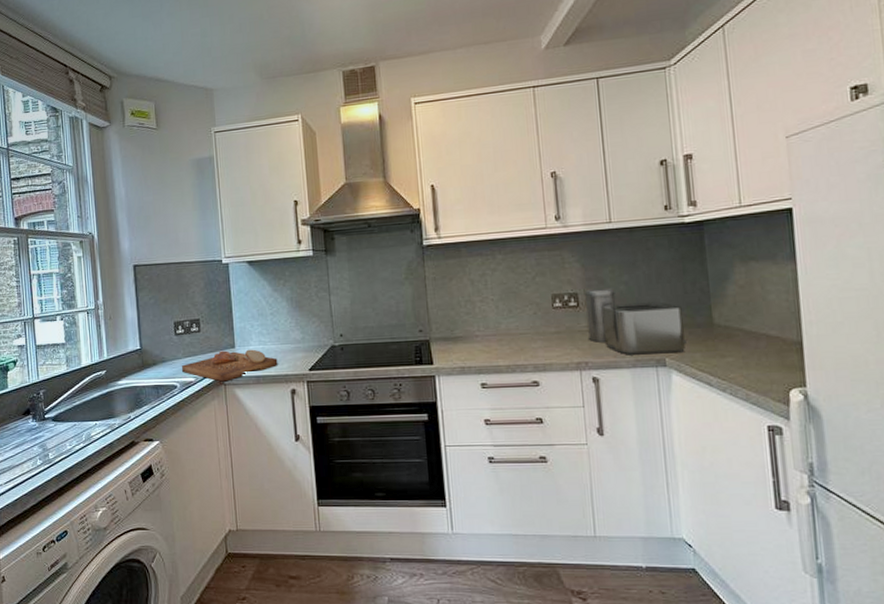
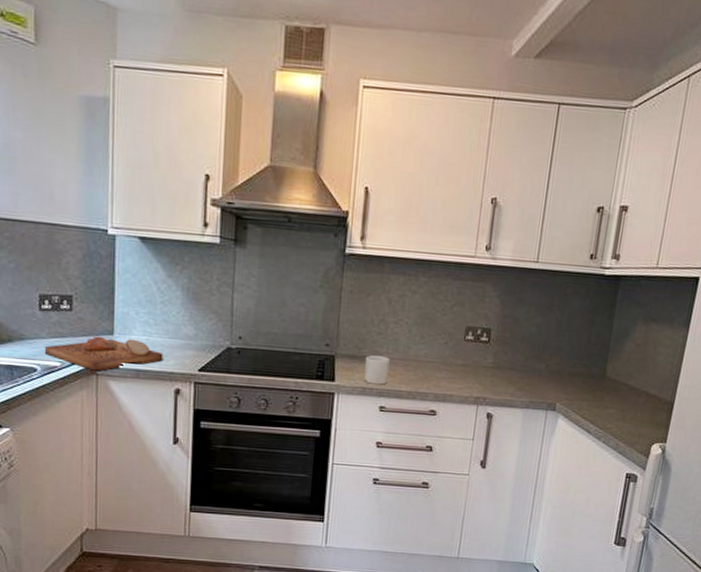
mug: none [458,334,484,363] -> present [364,355,391,385]
canister: present [584,287,616,343] -> none [492,326,527,381]
toaster: present [601,302,686,355] -> none [505,344,582,400]

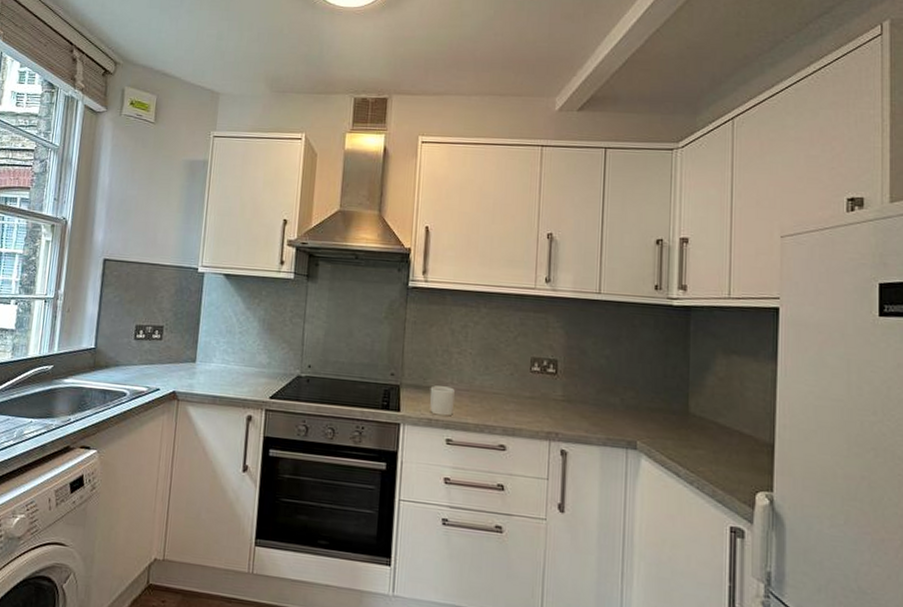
cutting board: present [45,336,163,373] -> none [135,363,239,398]

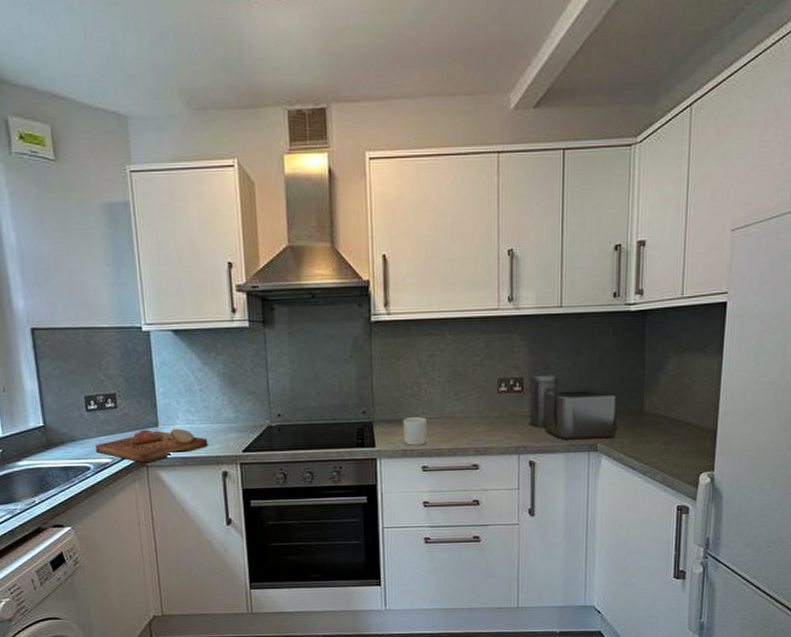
cutting board: none [135,363,239,398] -> present [96,428,208,465]
canister: none [563,357,595,415] -> present [529,373,559,427]
toaster: none [578,376,660,438] -> present [544,389,618,440]

